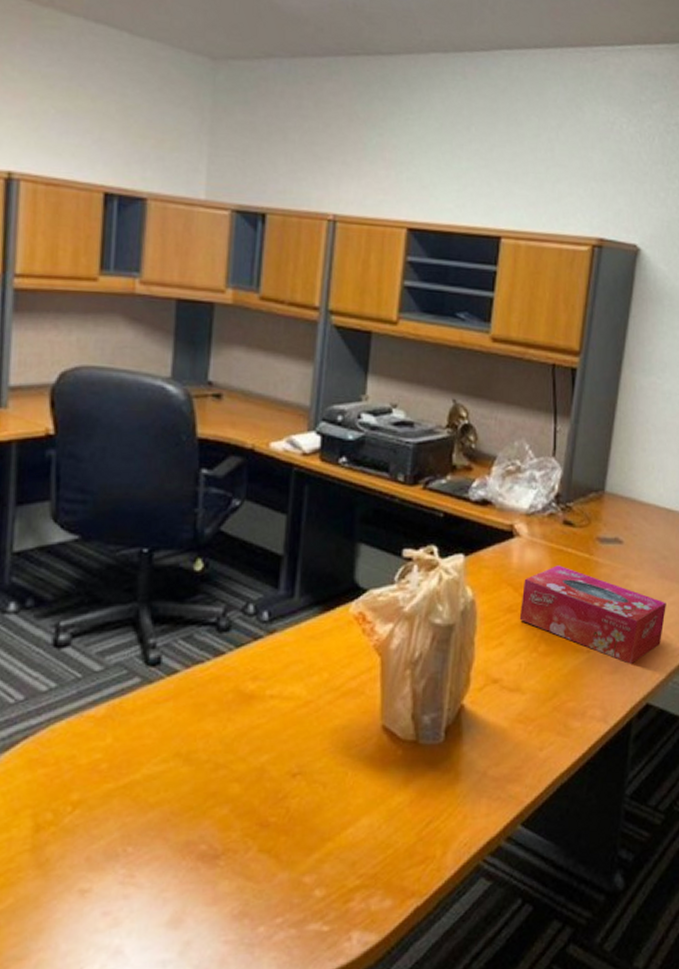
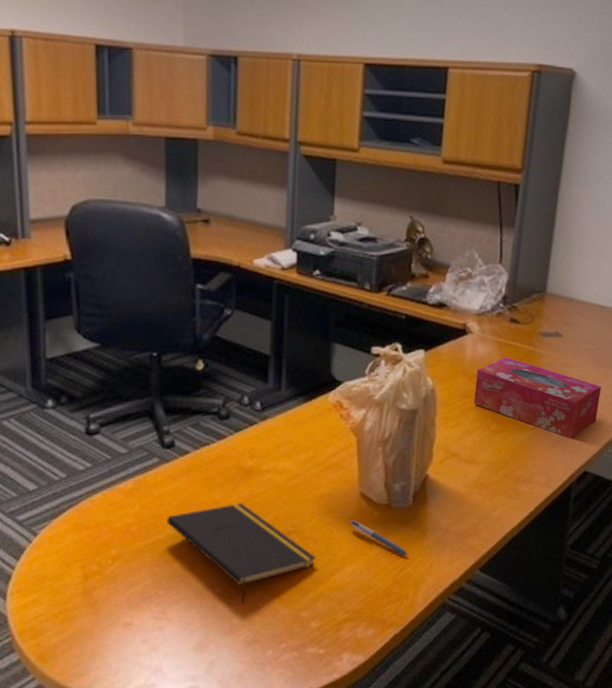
notepad: none [143,736,325,866] -> present [165,503,316,605]
pen: none [368,759,437,806] -> present [350,520,408,556]

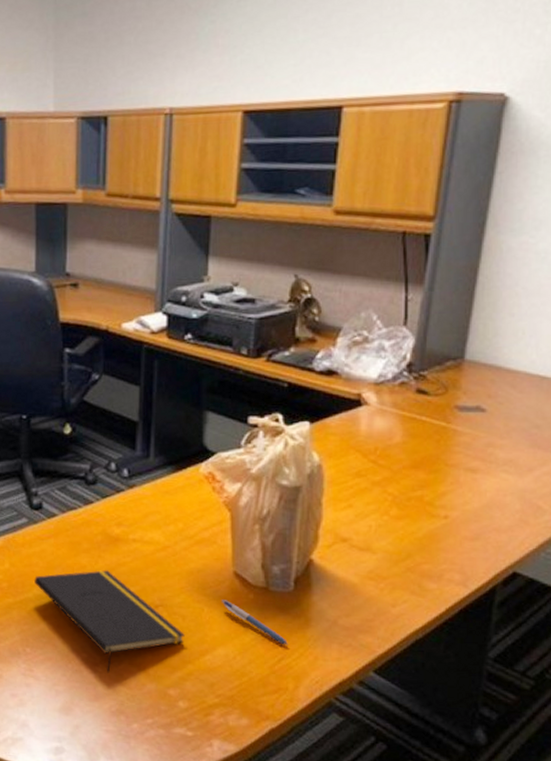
tissue box: present [473,357,601,438] -> none [368,433,539,532]

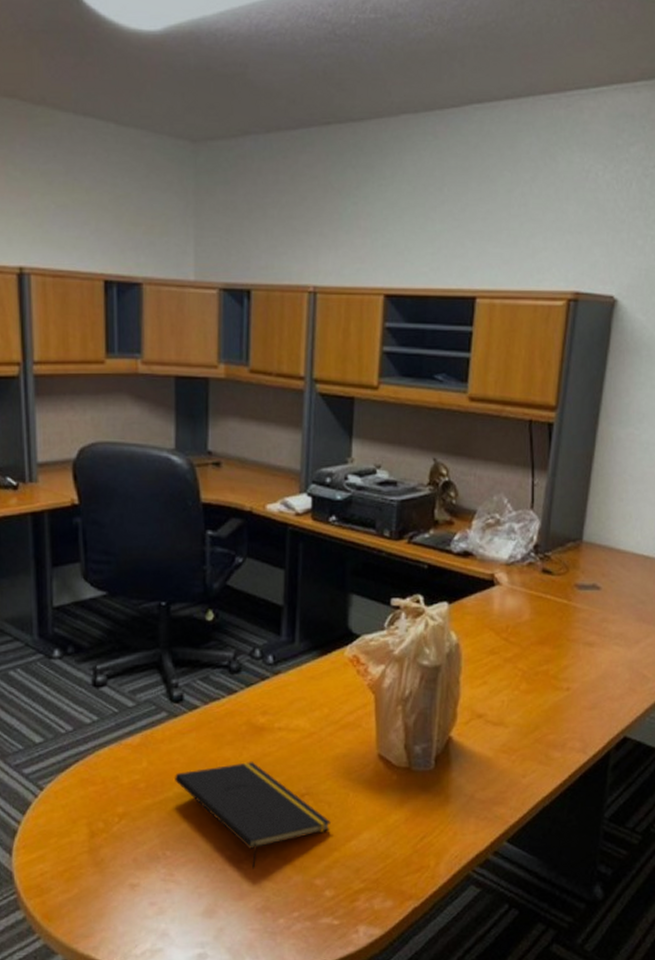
pen: present [222,600,288,645] -> none [367,783,429,823]

